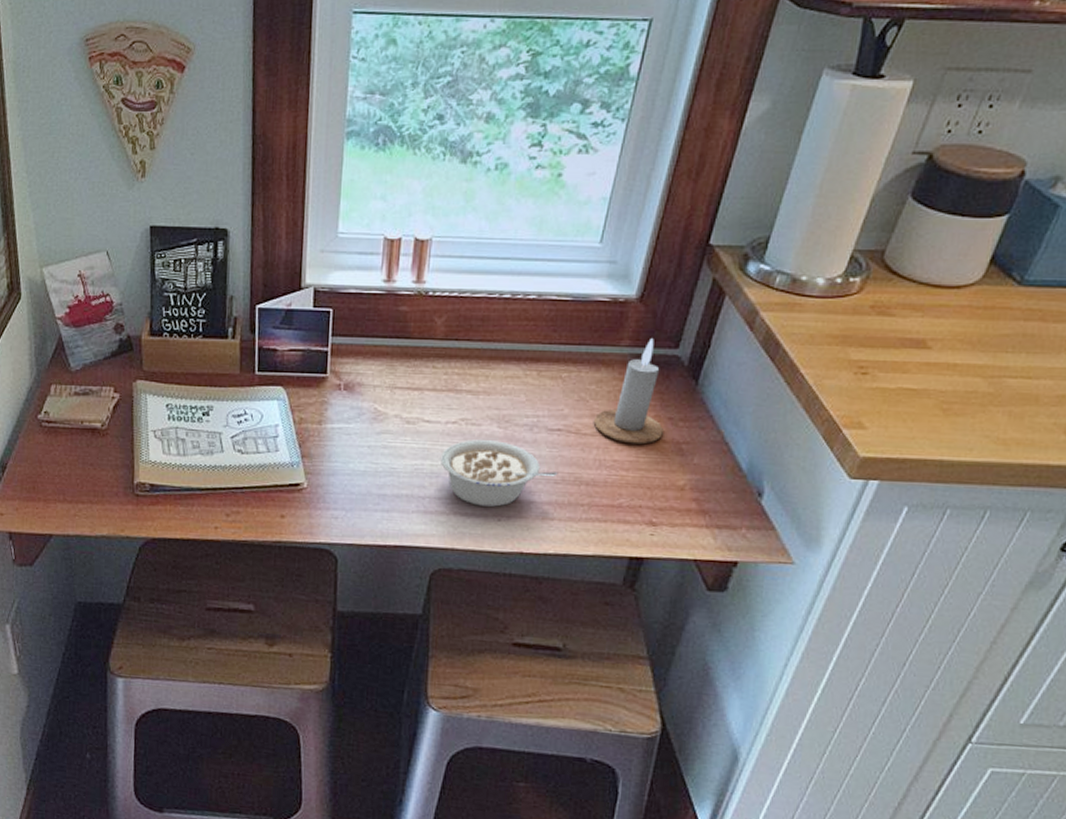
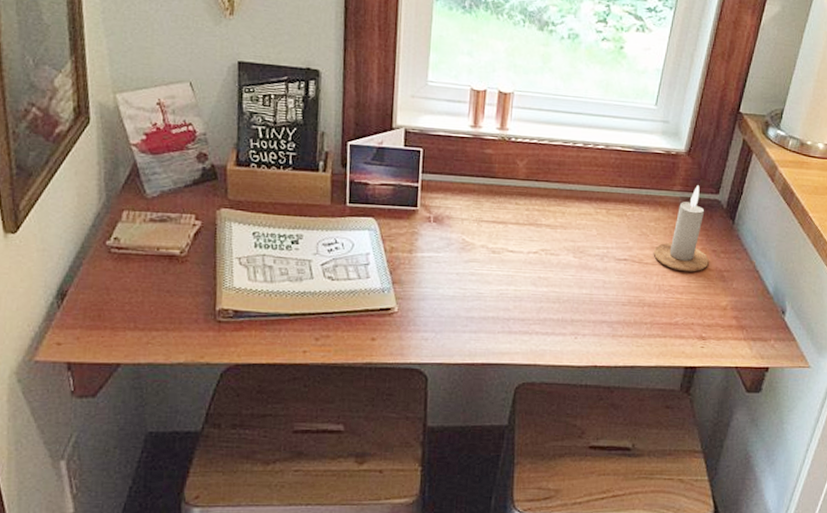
legume: present [440,439,559,507] -> none [523,268,626,326]

